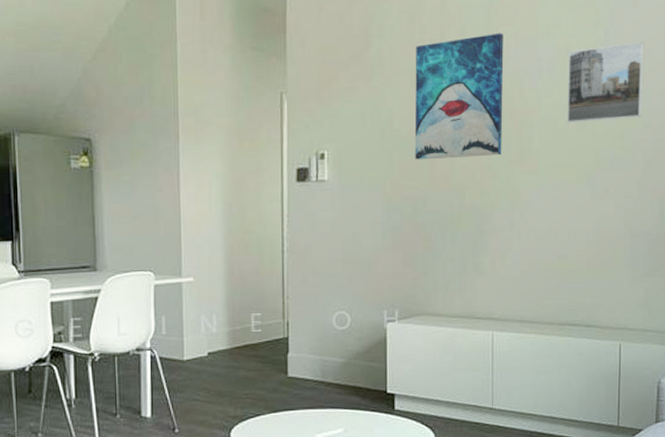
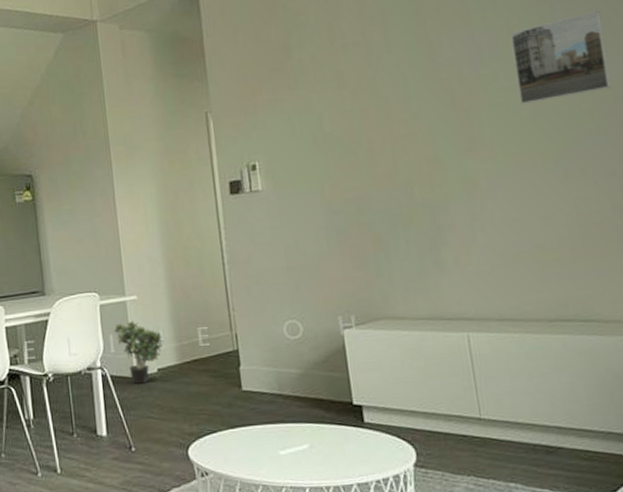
potted plant: none [165,303,217,366] -> present [112,321,164,384]
wall art: present [414,33,504,160] -> none [338,25,449,161]

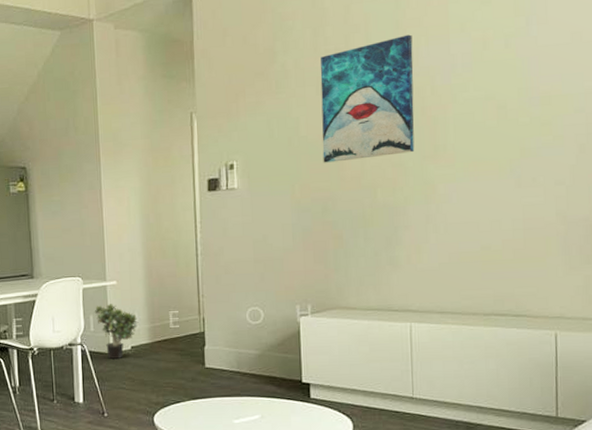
wall art: none [338,25,449,161] -> present [320,34,415,163]
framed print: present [510,10,612,104] -> none [484,24,574,115]

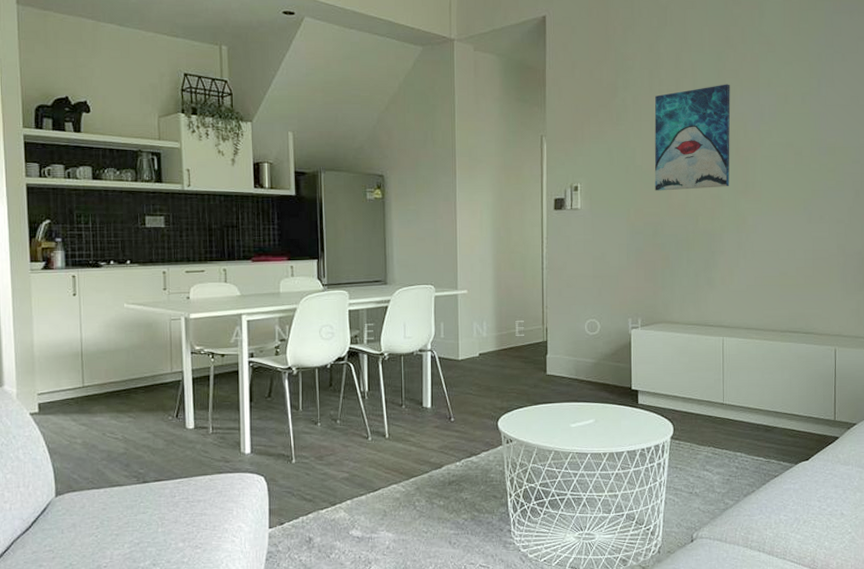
potted plant: present [93,304,139,359] -> none [443,312,487,365]

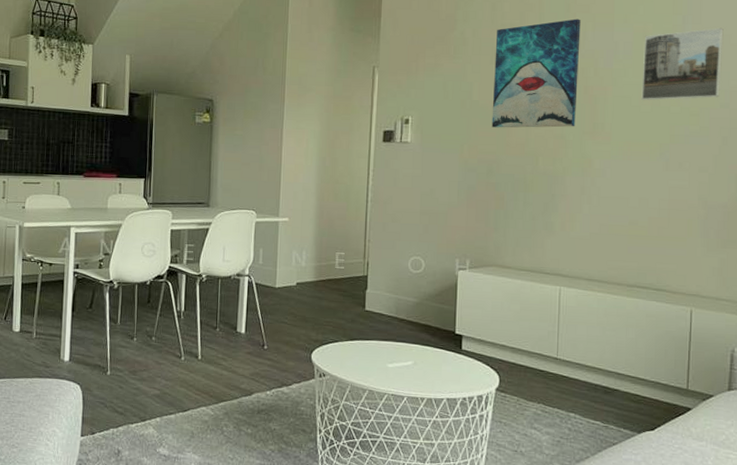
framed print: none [785,89,853,159] -> present [641,27,724,100]

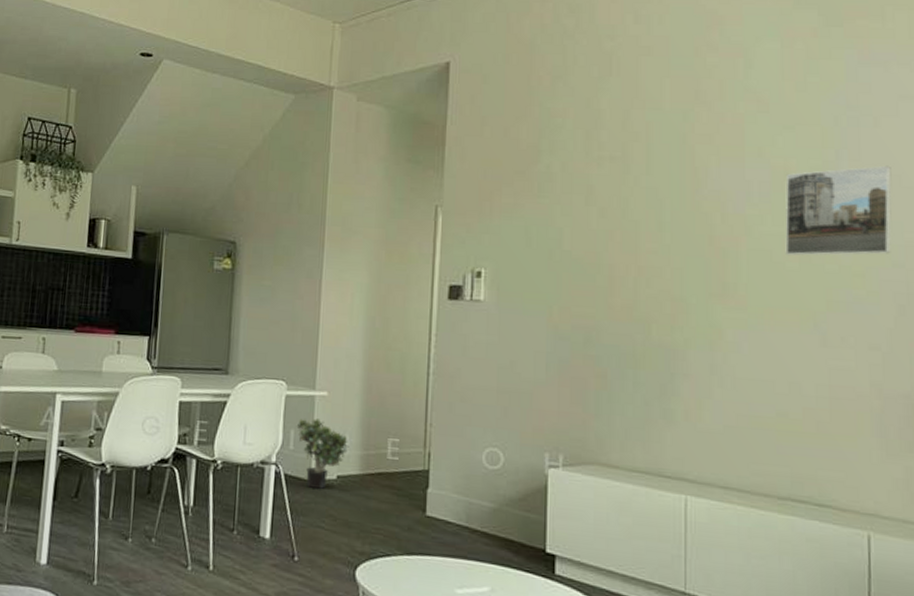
potted plant: none [263,239,306,293] -> present [295,418,349,489]
wall art: present [491,19,581,128] -> none [588,151,701,287]

